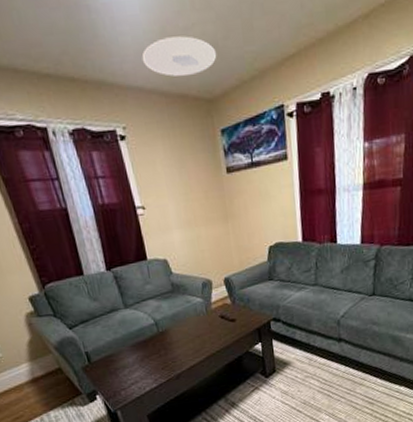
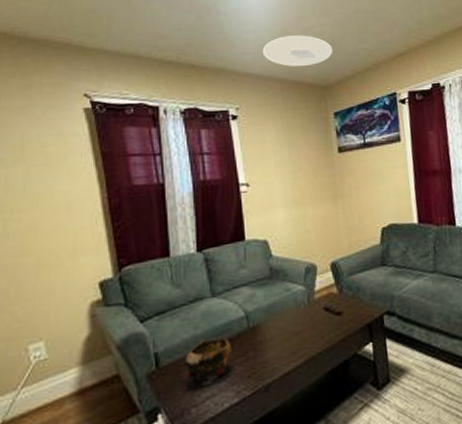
decorative bowl: none [109,340,147,373] -> present [183,337,232,382]

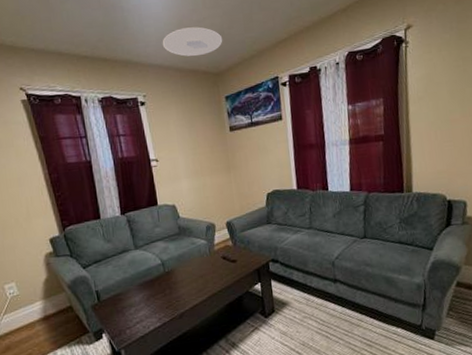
decorative bowl: present [183,337,232,382] -> none [117,279,154,312]

